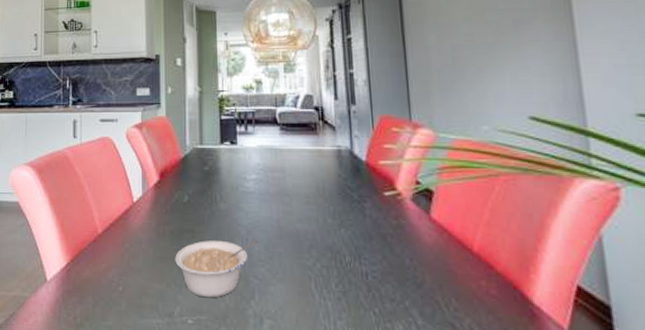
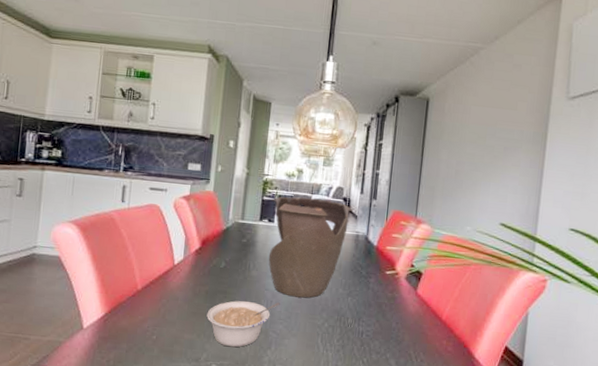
decorative bowl: none [230,111,329,233] -> present [268,196,353,298]

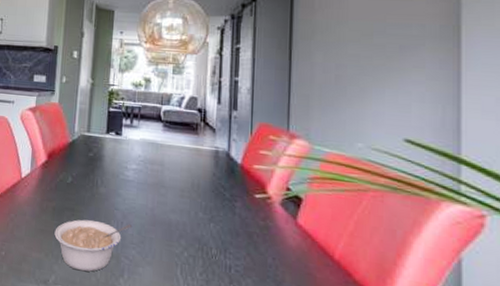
decorative bowl: present [268,196,353,298] -> none [117,108,210,221]

